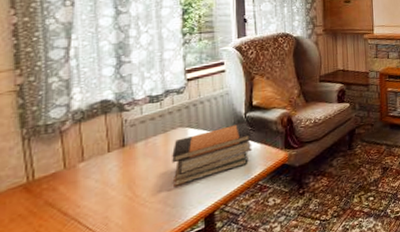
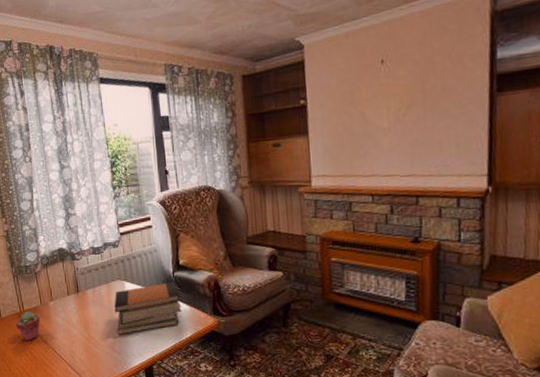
potted succulent: none [16,179,61,220] -> present [15,312,41,342]

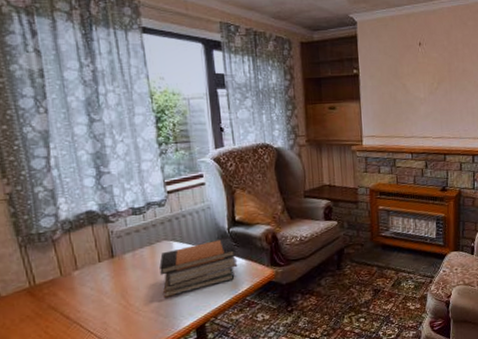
potted succulent: present [15,312,41,342] -> none [22,285,61,321]

